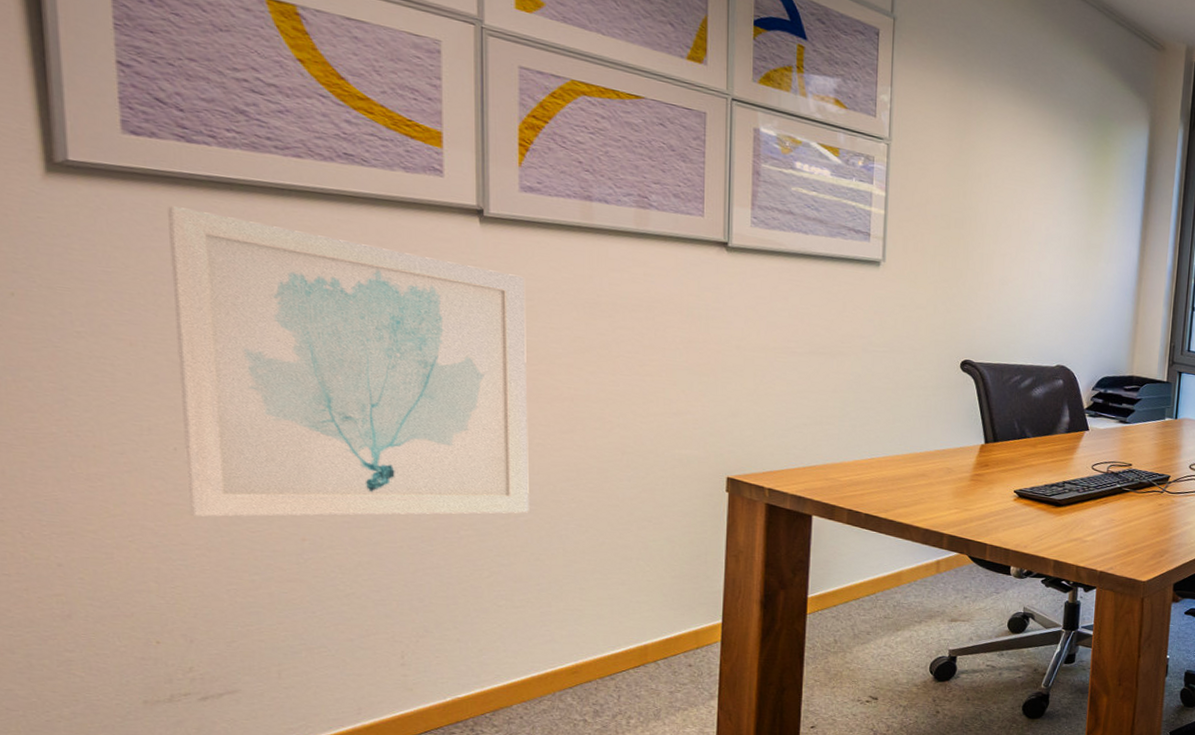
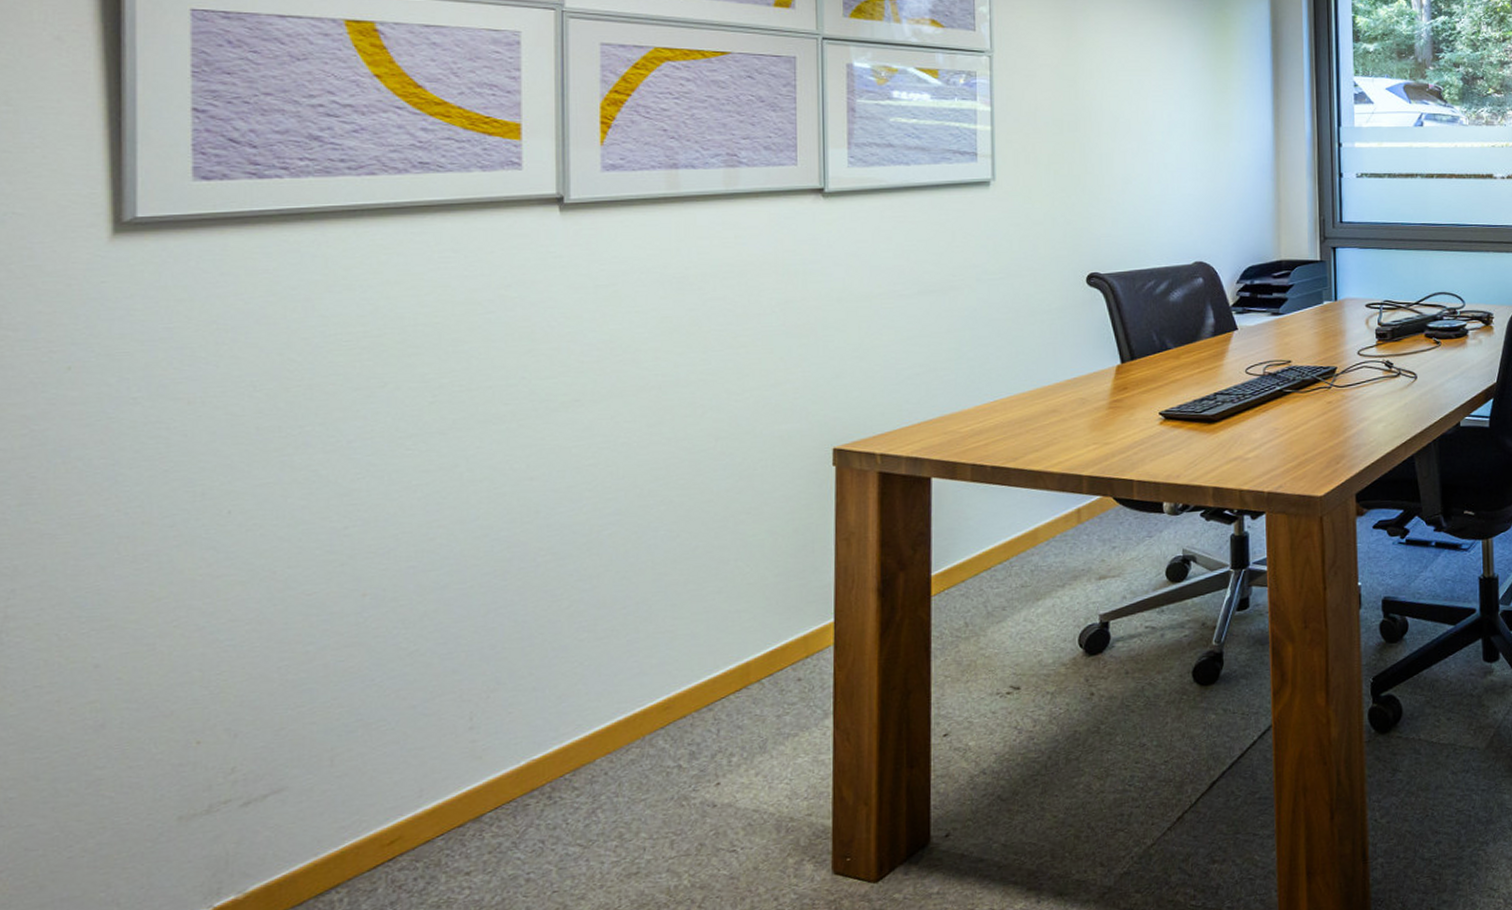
wall art: present [166,206,529,517] -> none [234,247,614,586]

